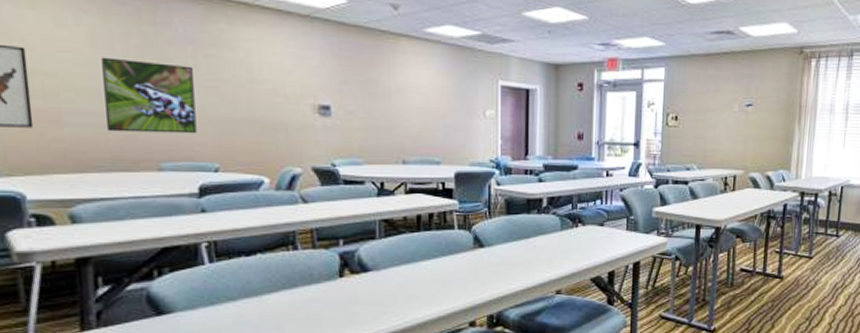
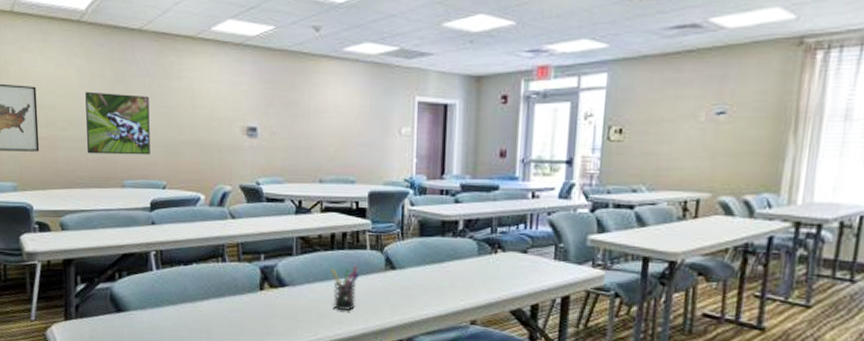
pen holder: none [417,246,449,292] -> present [330,265,360,312]

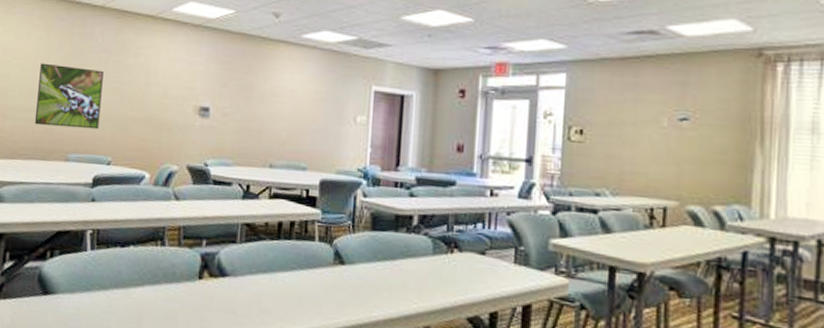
pen holder: present [330,265,360,312] -> none [275,258,307,308]

